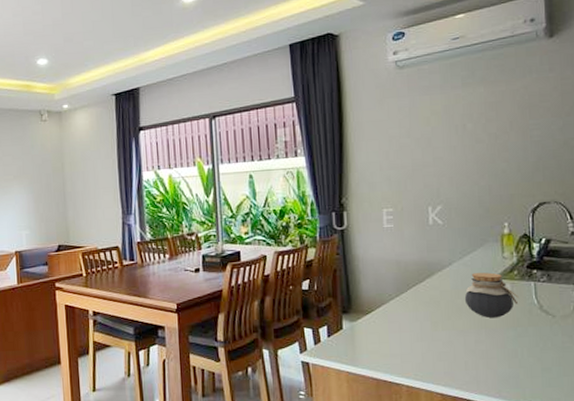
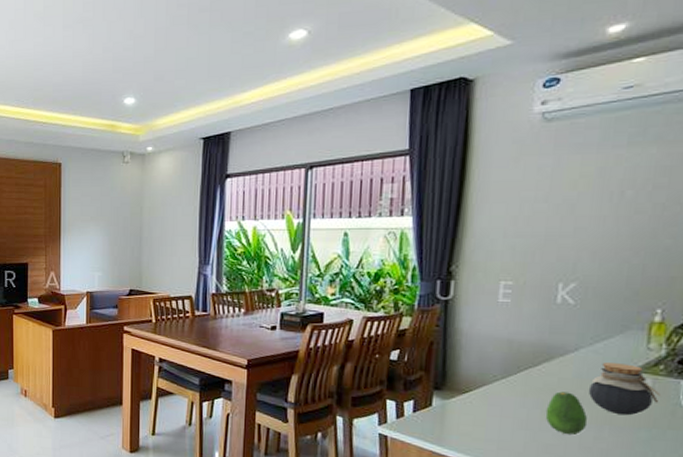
fruit: none [434,303,468,342] -> present [545,391,588,436]

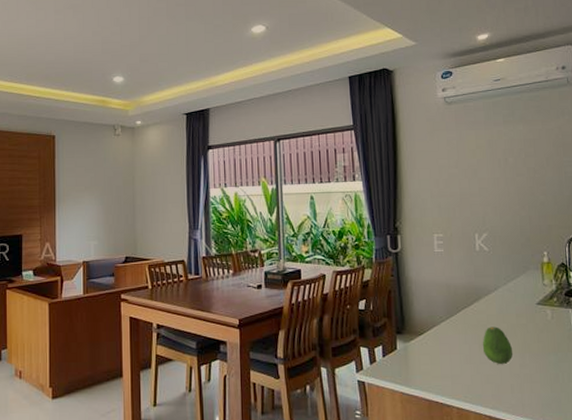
jar: present [588,363,660,416] -> none [509,298,558,343]

